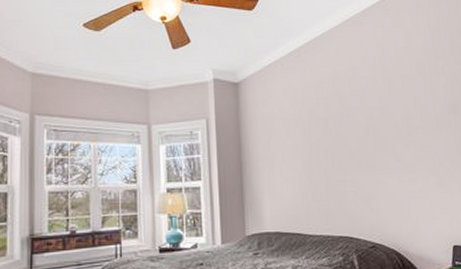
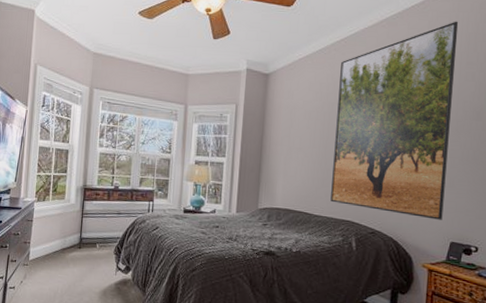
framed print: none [313,16,441,224] -> present [330,21,459,220]

